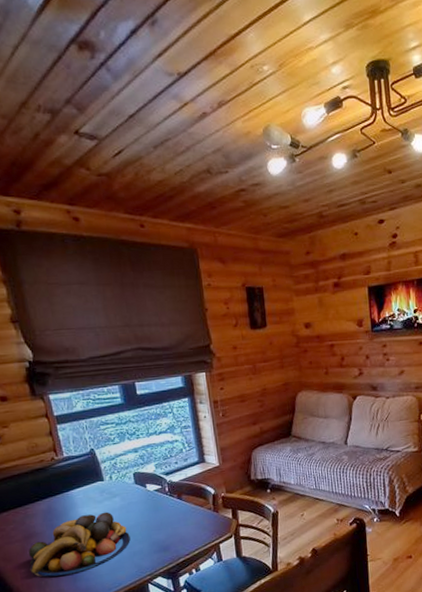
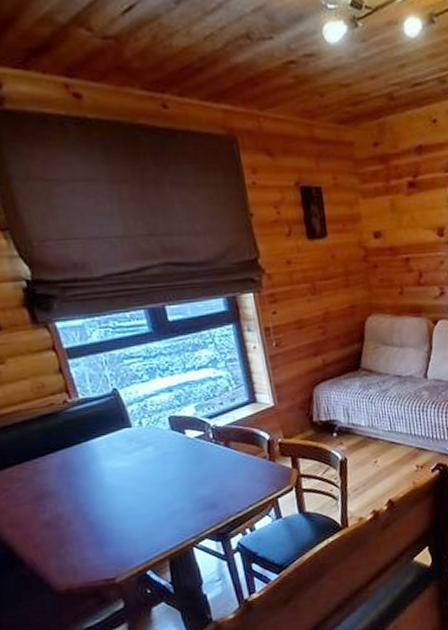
fruit bowl: present [29,512,131,577] -> none [41,464,169,545]

